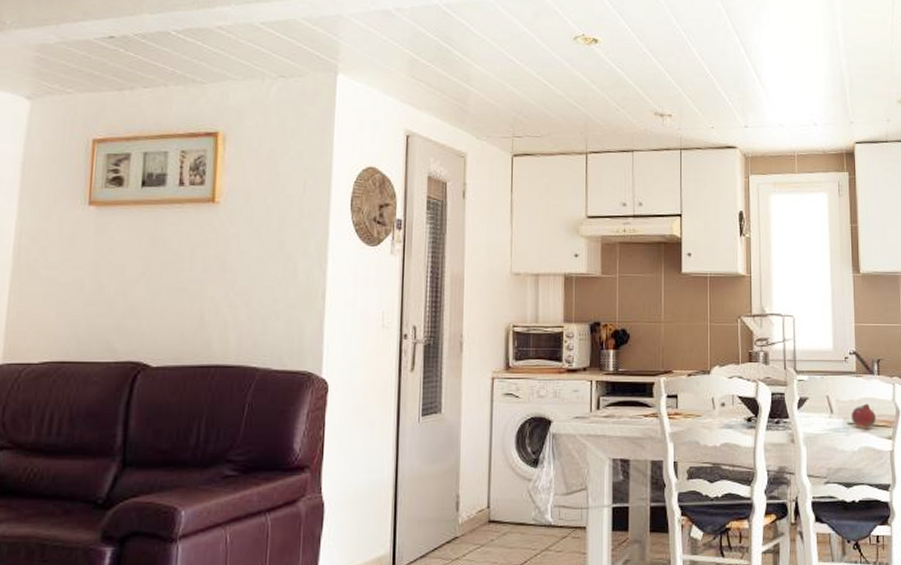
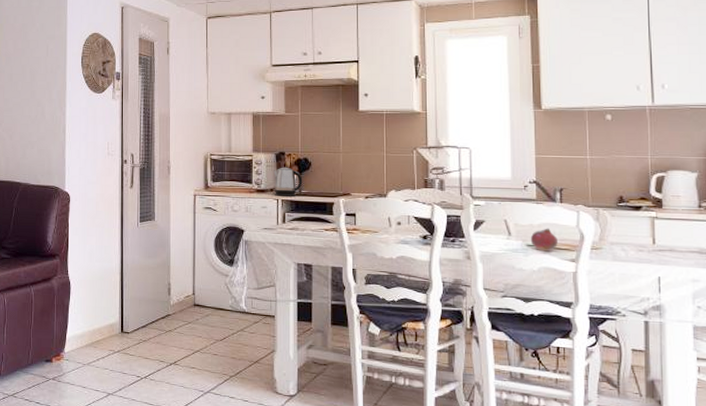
kettle: none [587,340,620,378] -> present [274,167,303,197]

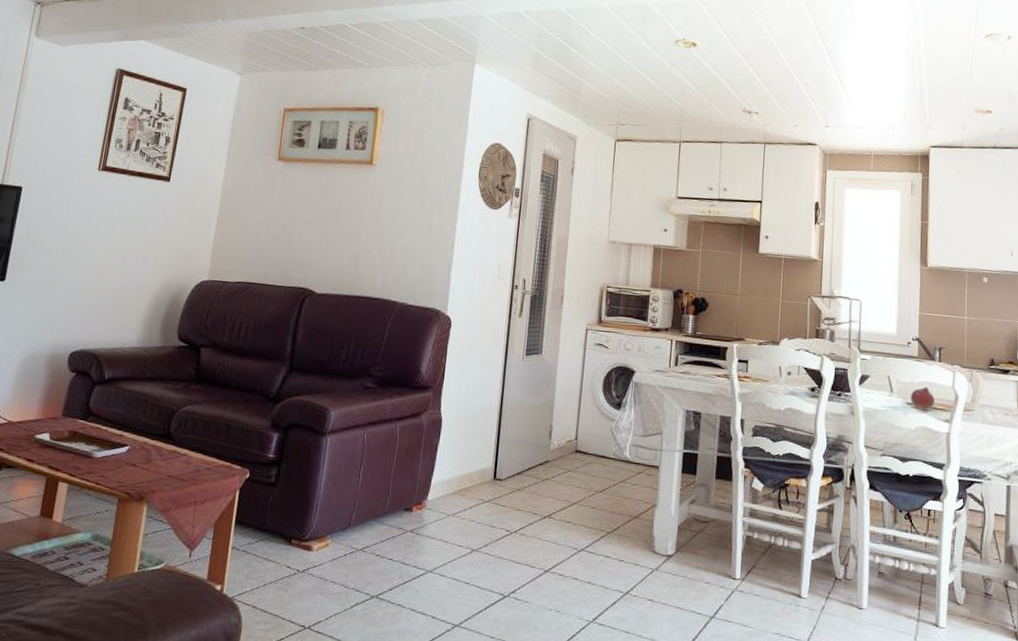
kettle: present [274,167,303,197] -> none [669,305,699,339]

